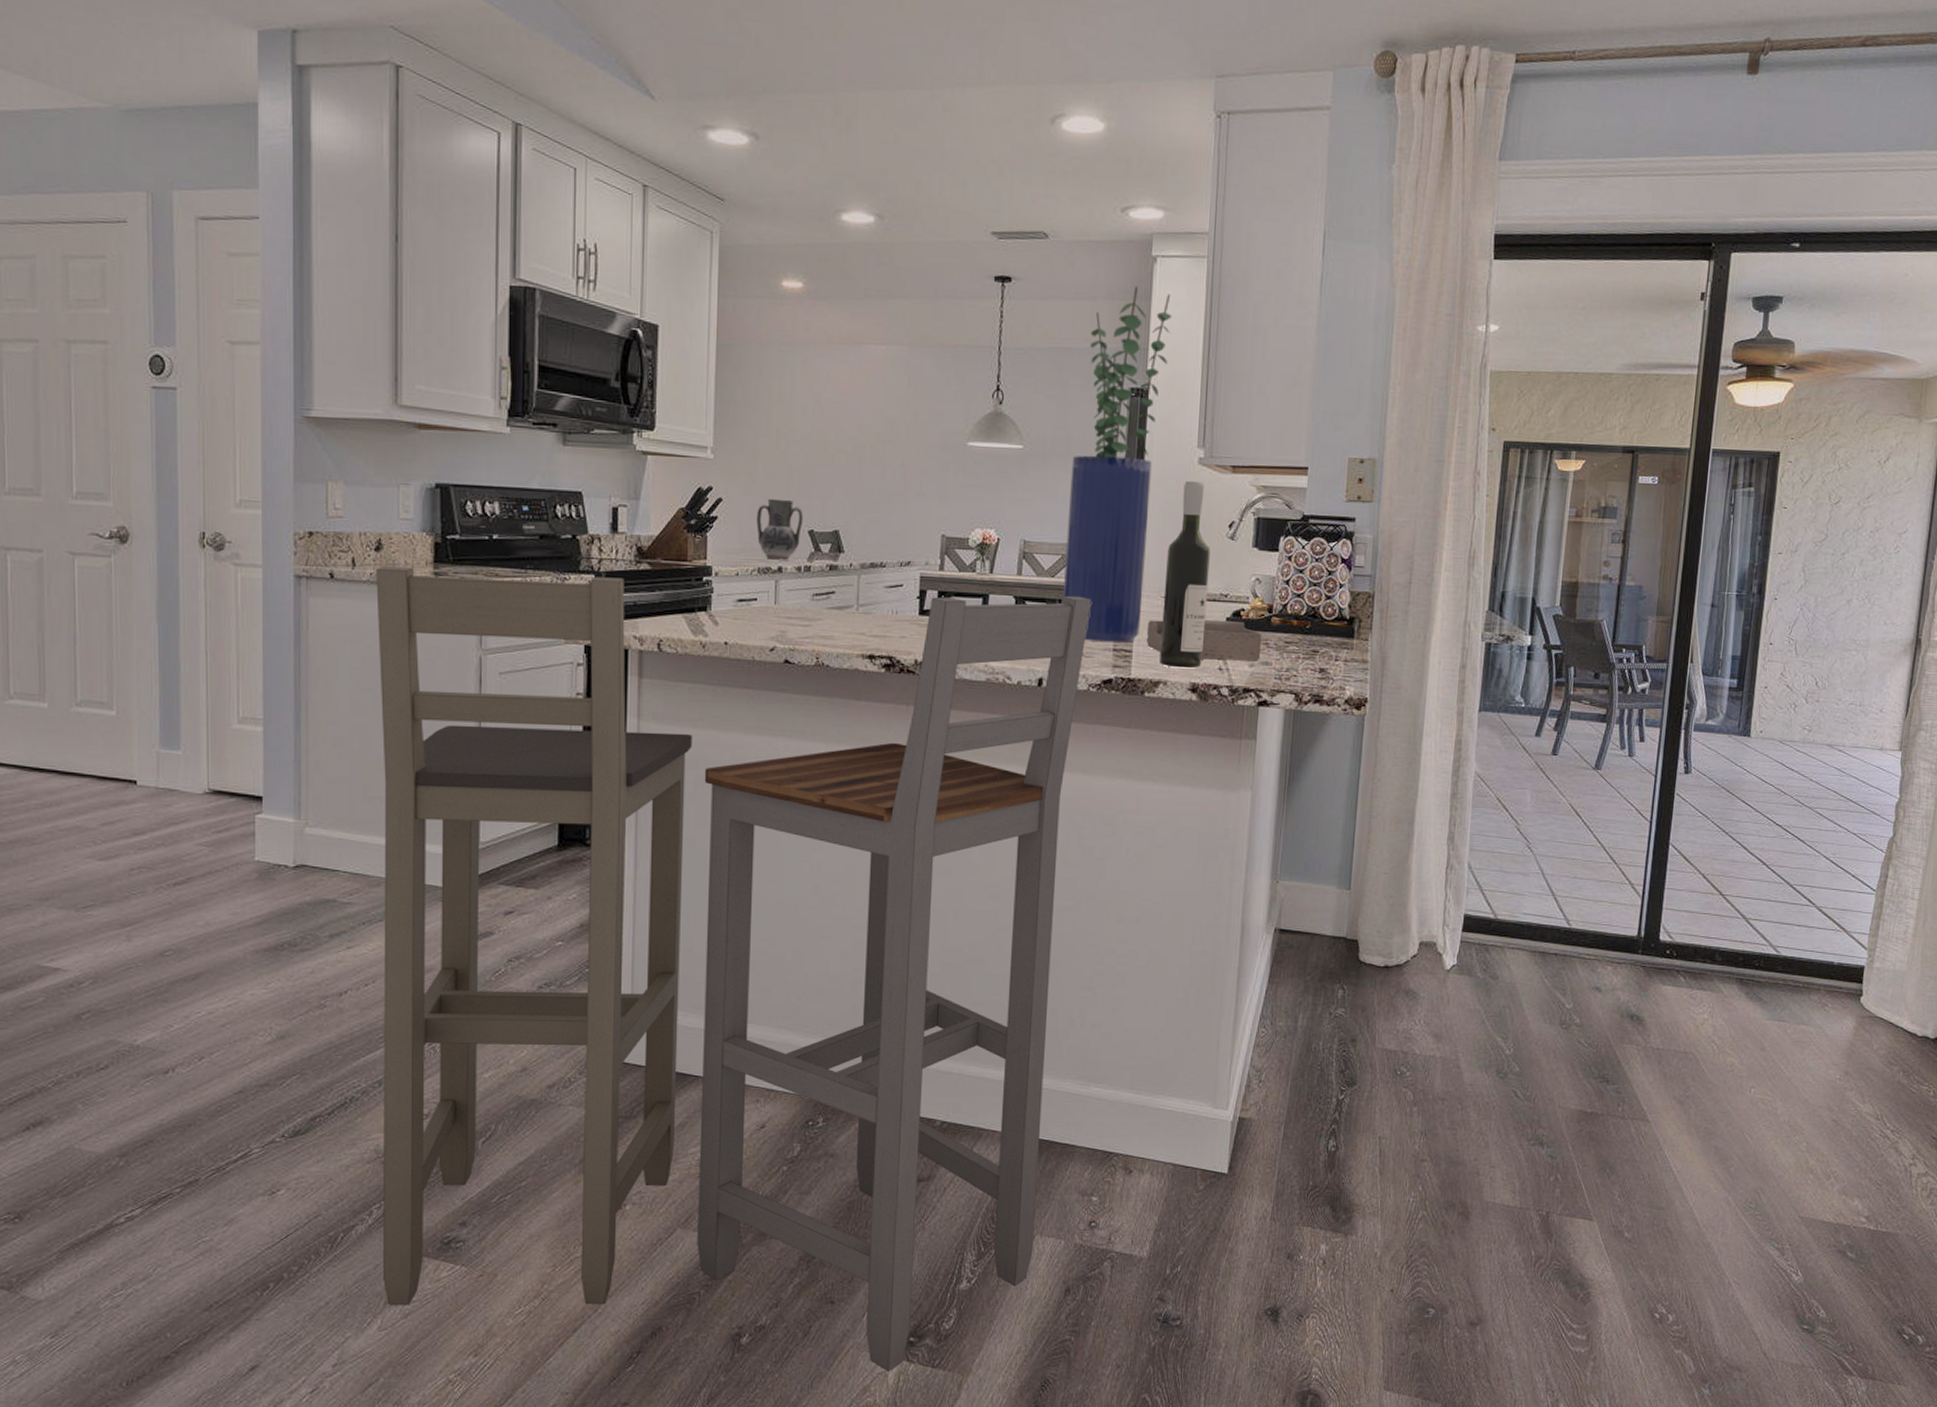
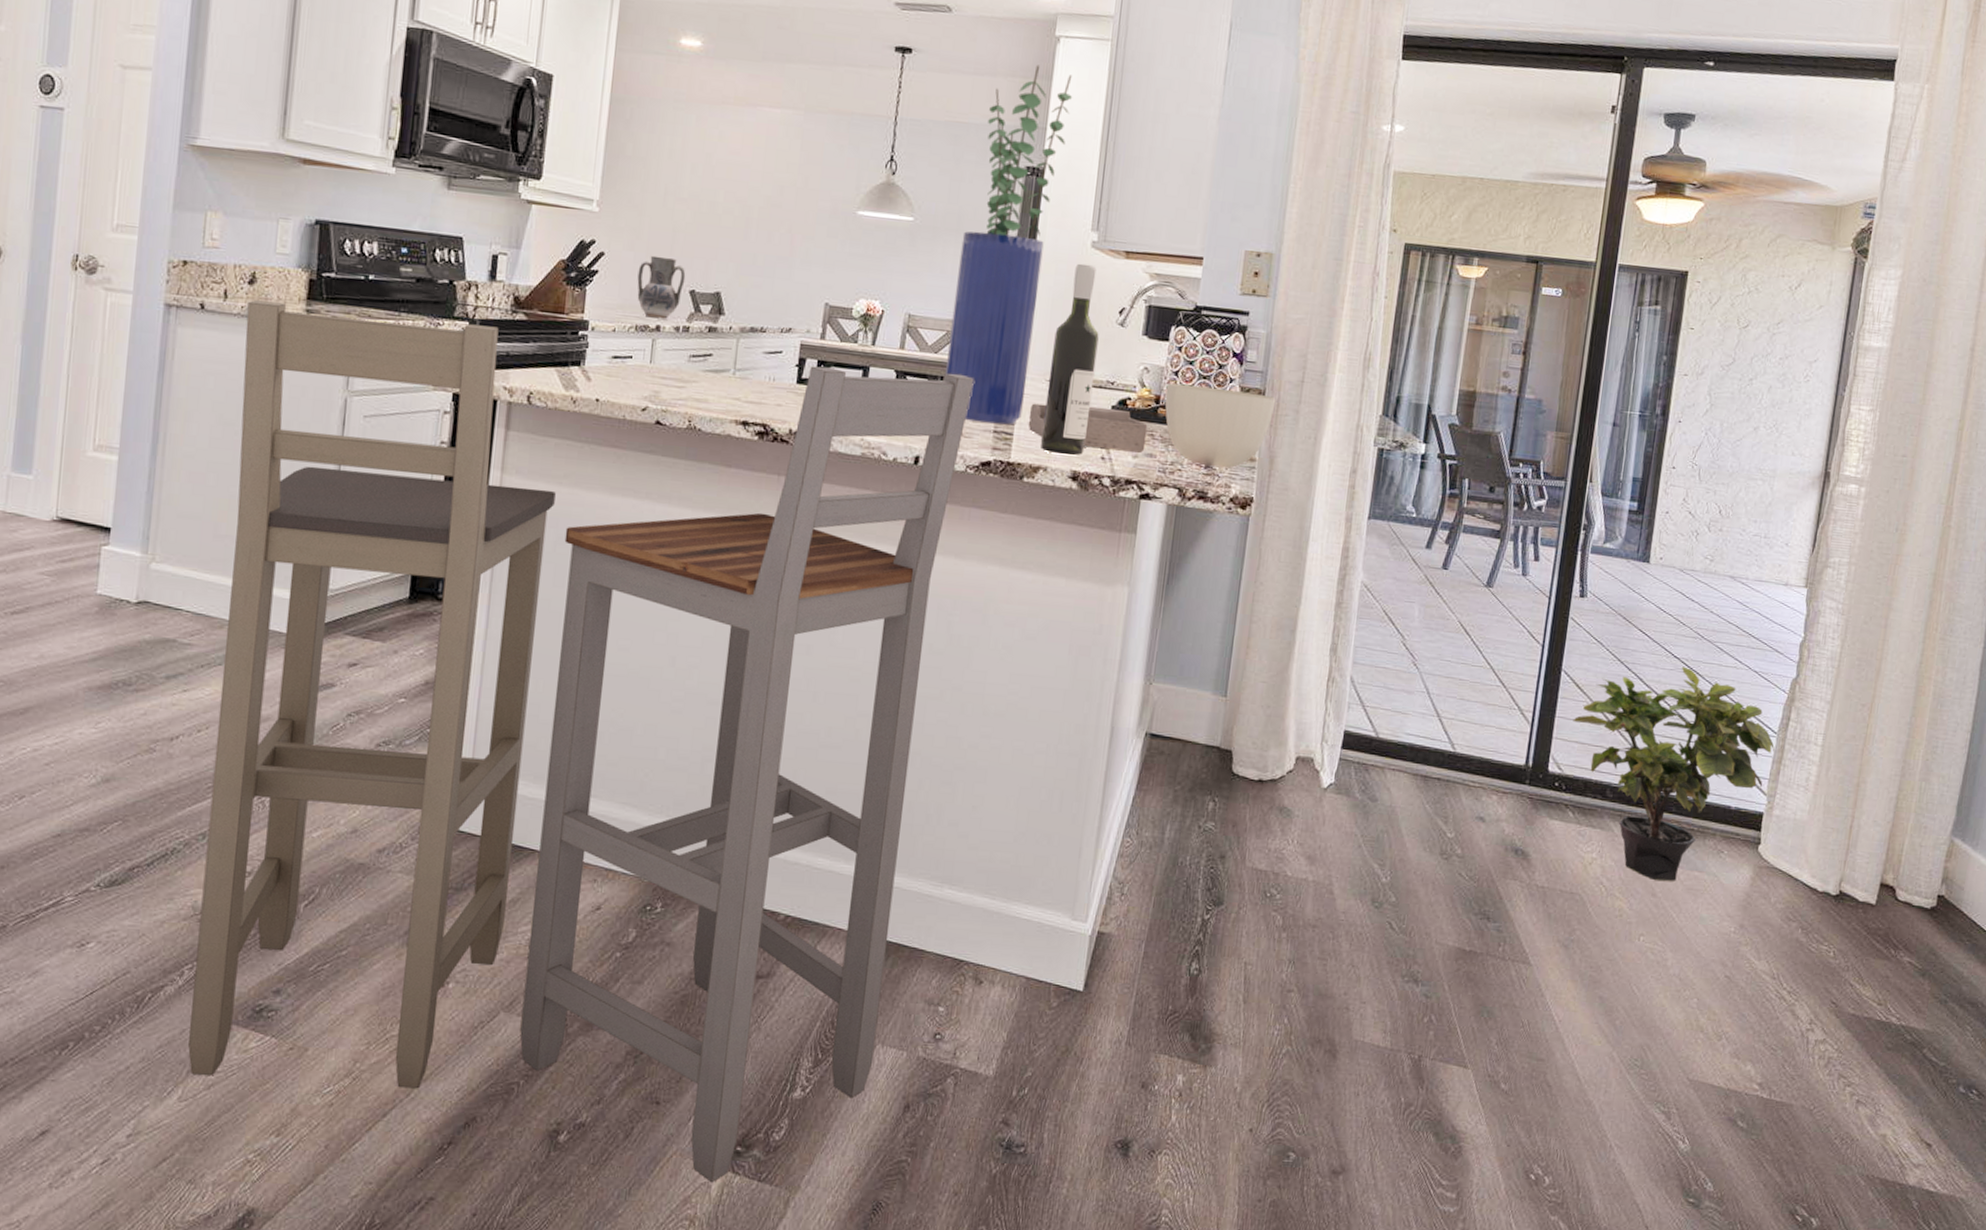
bowl: none [1277,592,1385,672] -> present [1165,383,1276,469]
potted plant: none [1681,833,1874,1035] -> present [1573,666,1775,881]

